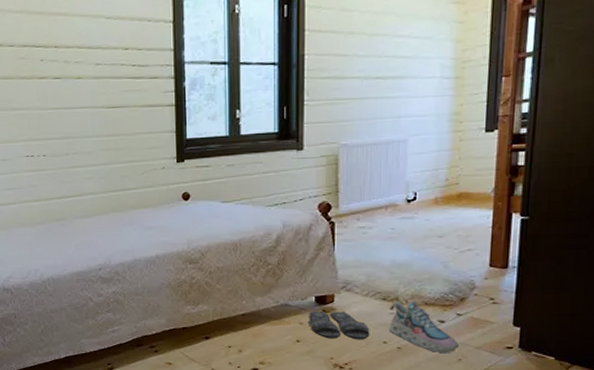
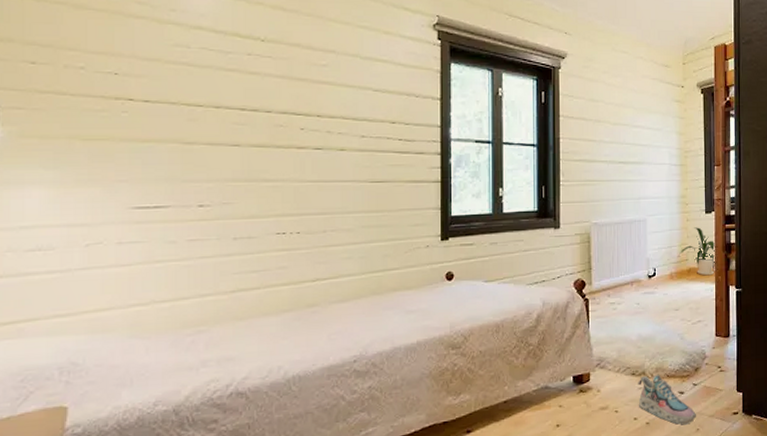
slippers: present [307,310,370,340] -> none [566,390,622,420]
house plant: none [447,148,497,202] -> present [679,227,716,276]

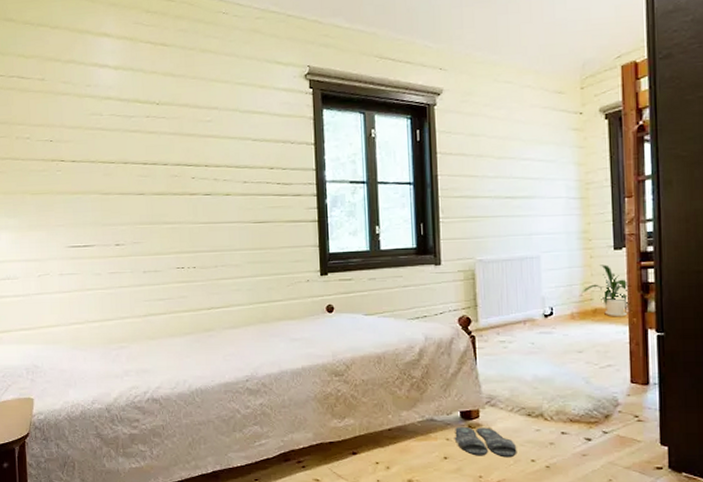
slippers: none [566,390,622,420] -> present [454,426,517,458]
shoe: present [638,374,697,425] -> none [535,417,609,474]

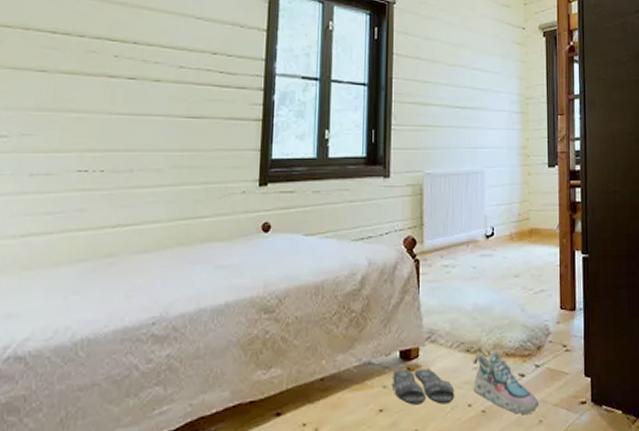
shoe: none [535,417,609,474] -> present [473,351,540,415]
house plant: present [581,264,629,317] -> none [520,182,560,238]

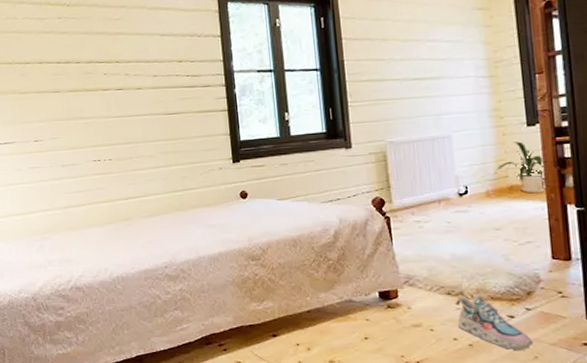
slippers: present [391,369,455,405] -> none [373,306,439,337]
house plant: none [520,182,560,238] -> present [496,141,546,194]

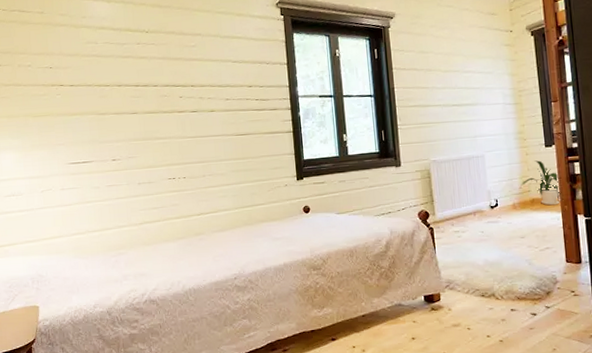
shoe: present [455,295,534,351] -> none [488,296,553,344]

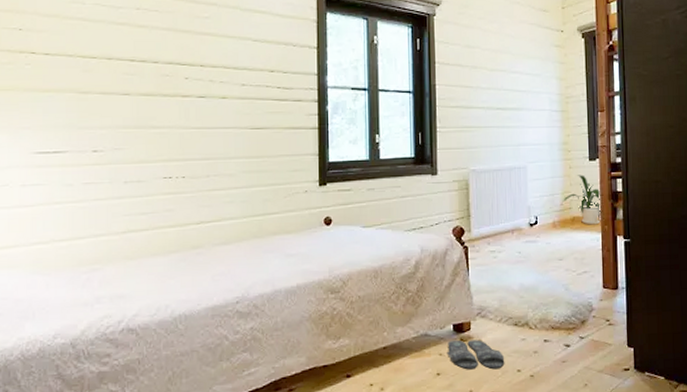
slippers: none [420,309,475,335] -> present [447,339,505,370]

